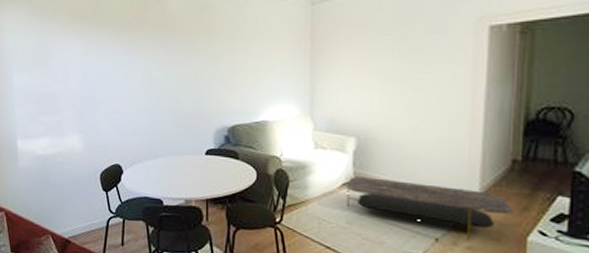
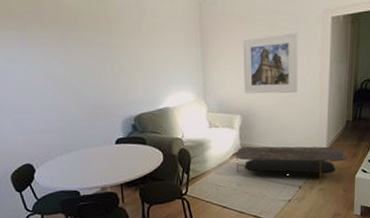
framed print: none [362,44,439,118] -> present [243,33,298,94]

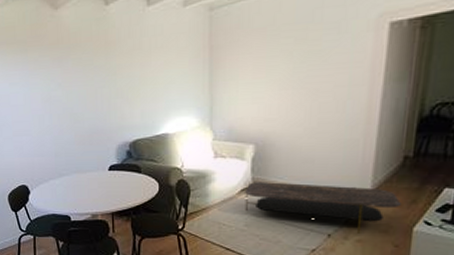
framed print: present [243,33,298,94] -> none [260,45,338,120]

